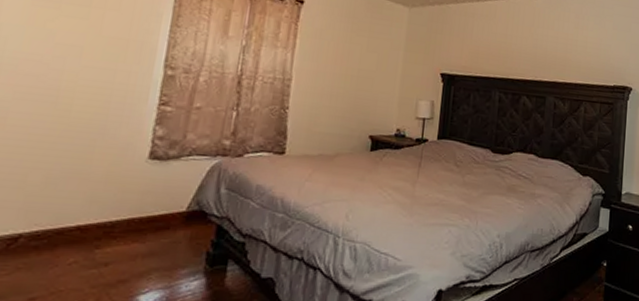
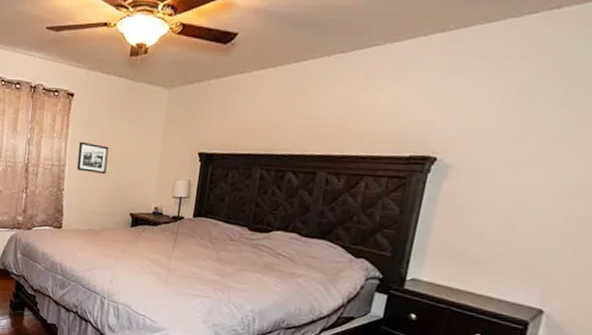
picture frame: none [306,53,345,92] -> present [77,141,109,175]

